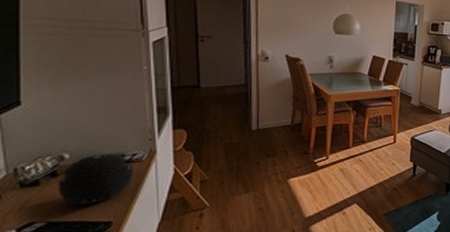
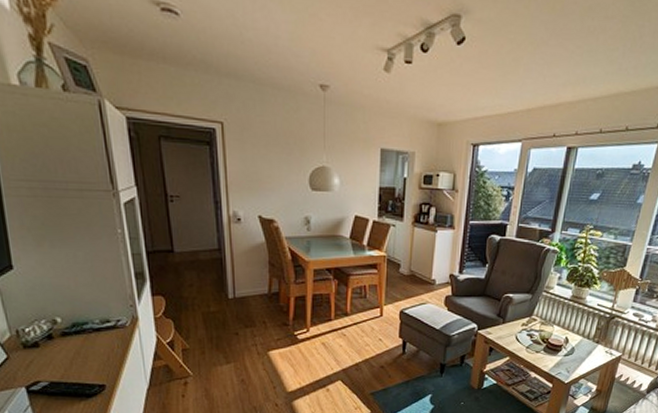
speaker: present [58,153,134,206] -> none [54,318,120,368]

